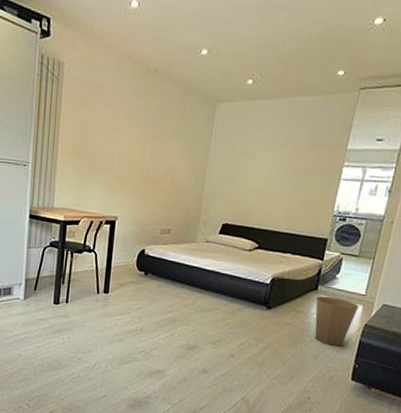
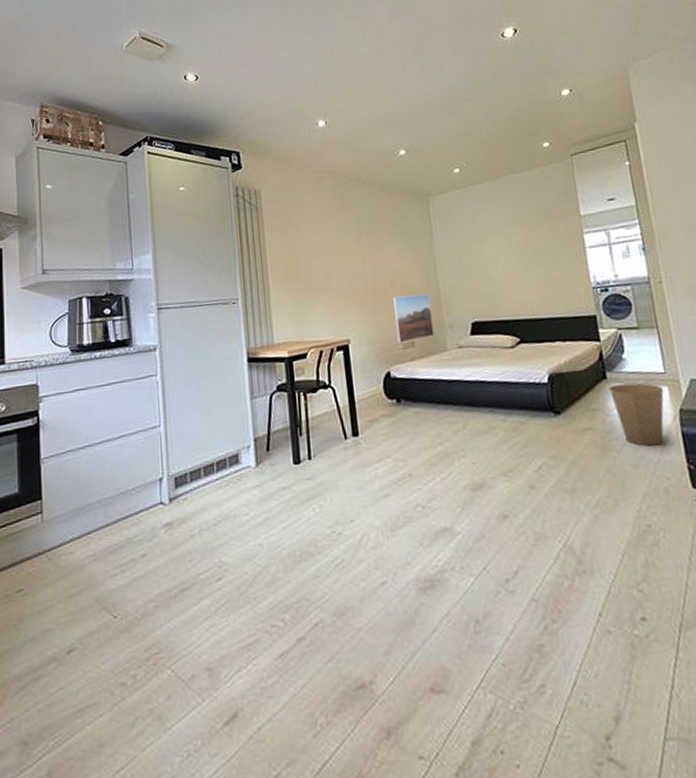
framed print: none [157,188,193,229] -> present [392,294,435,344]

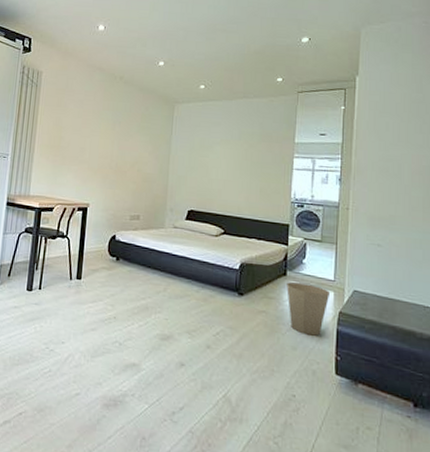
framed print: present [392,294,435,344] -> none [126,177,159,215]

